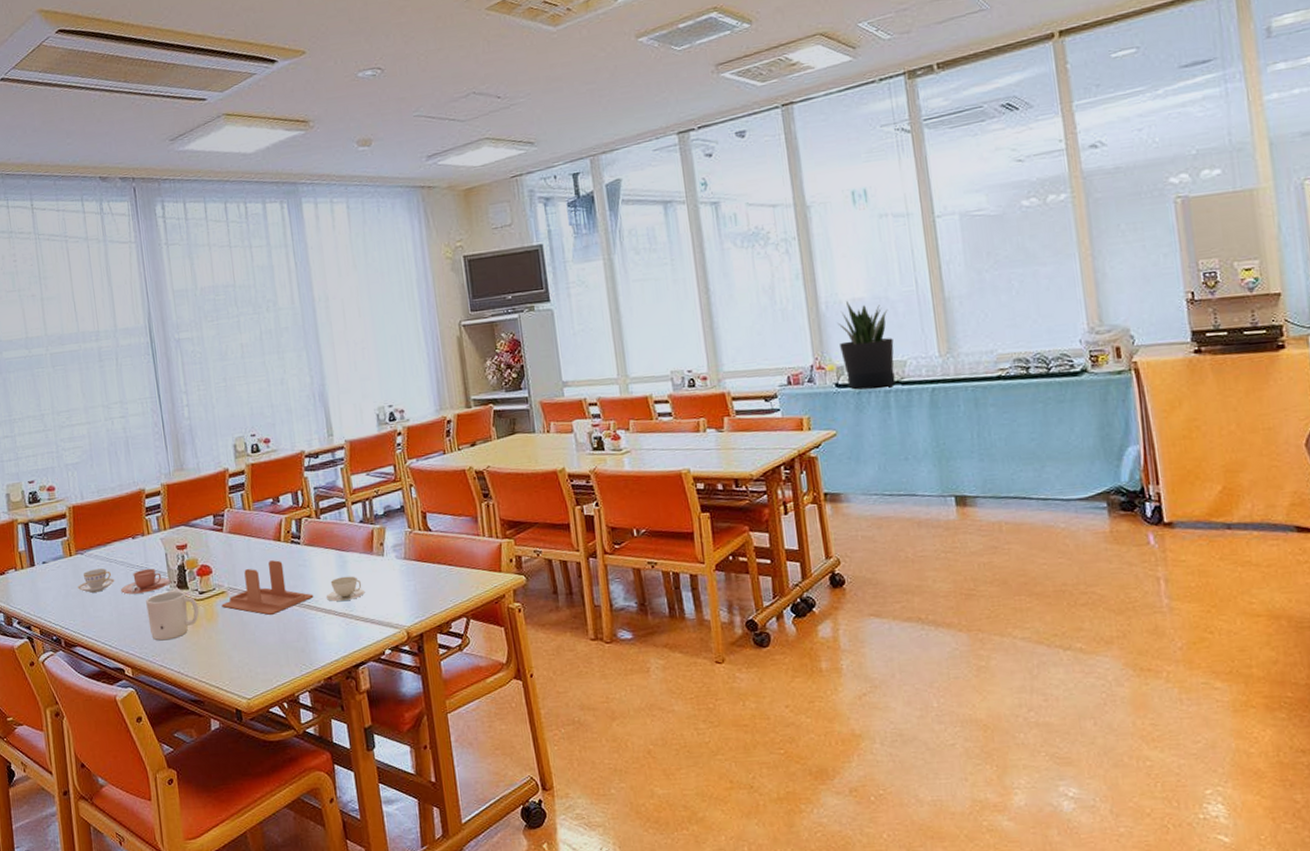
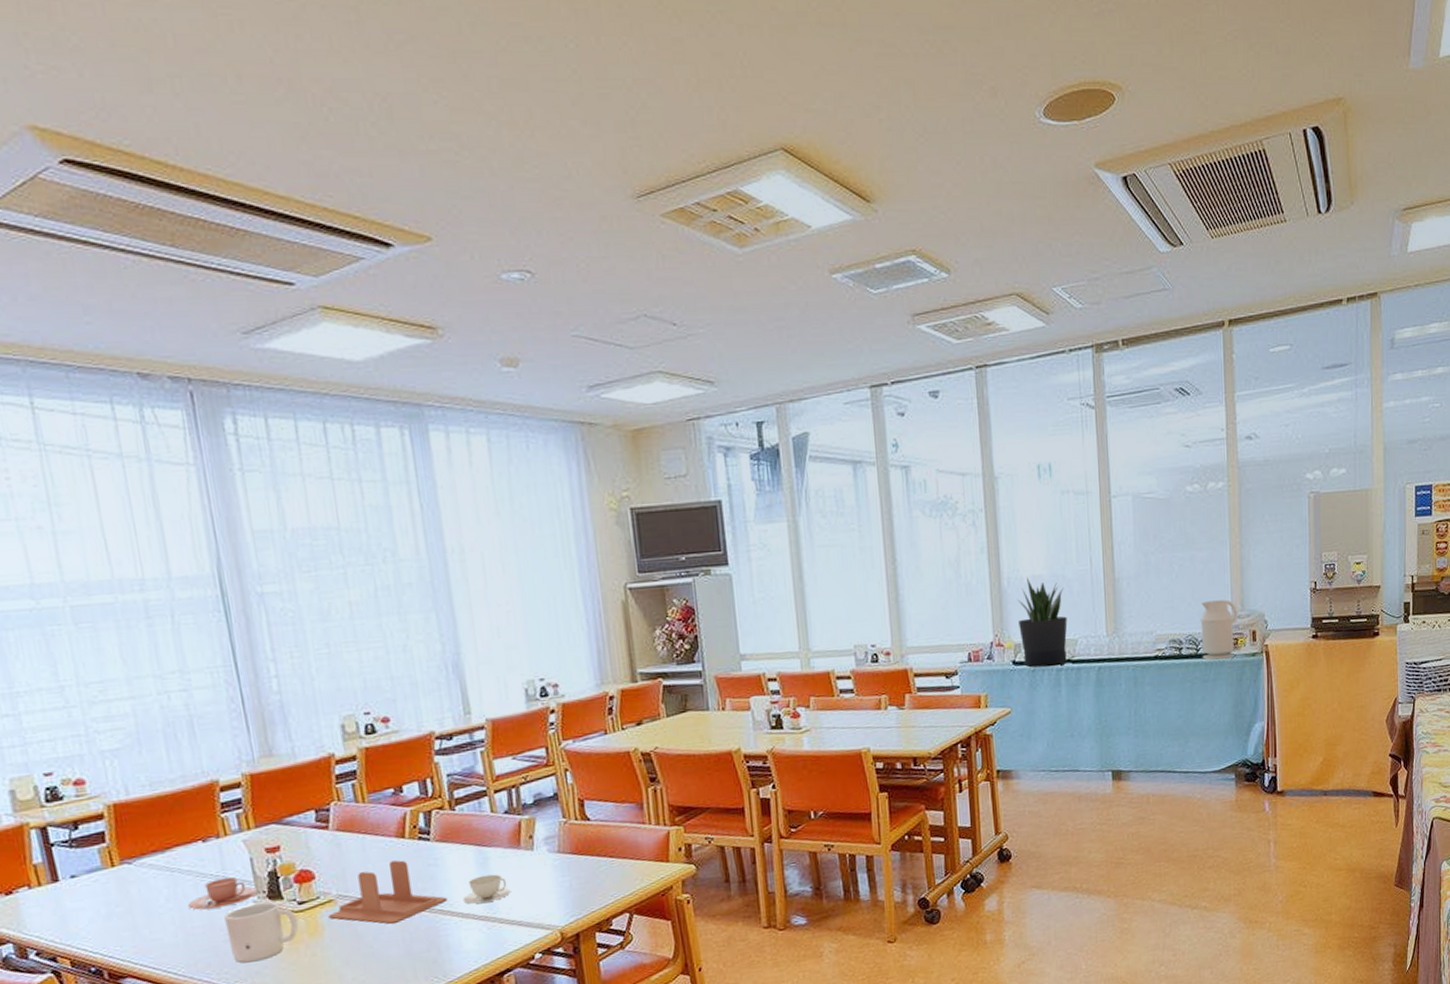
teacup: present [78,568,115,593] -> none [125,880,180,911]
water jug: none [1049,315,1096,380] -> present [1200,599,1238,661]

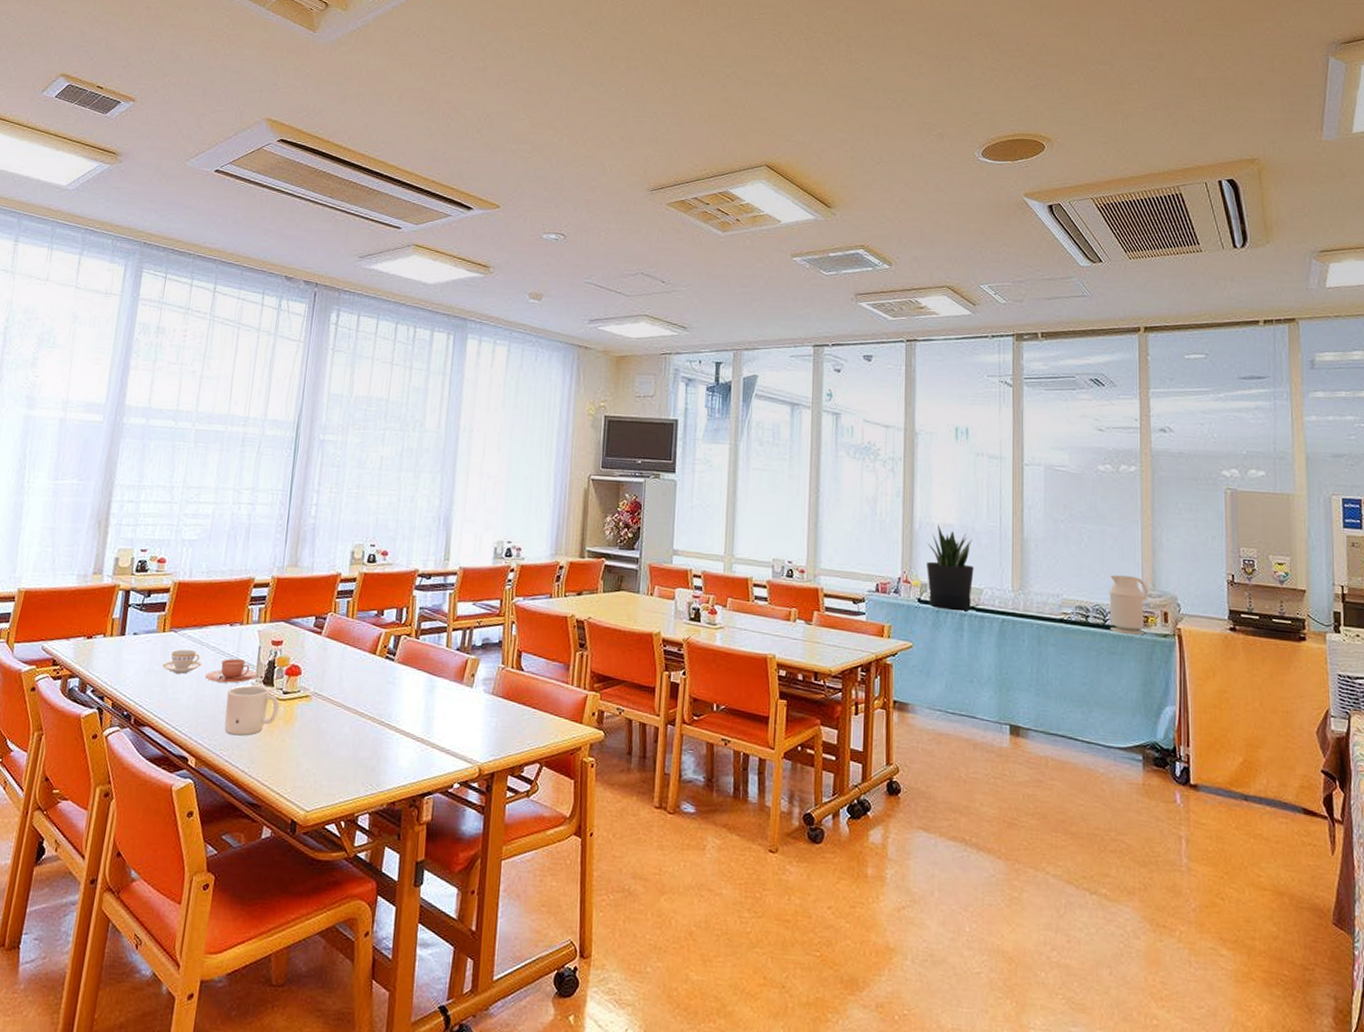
teacup: none [125,880,180,911] -> present [162,649,202,674]
napkin holder: present [328,860,448,924] -> none [302,672,396,728]
teacup: present [462,874,511,904] -> none [407,701,447,726]

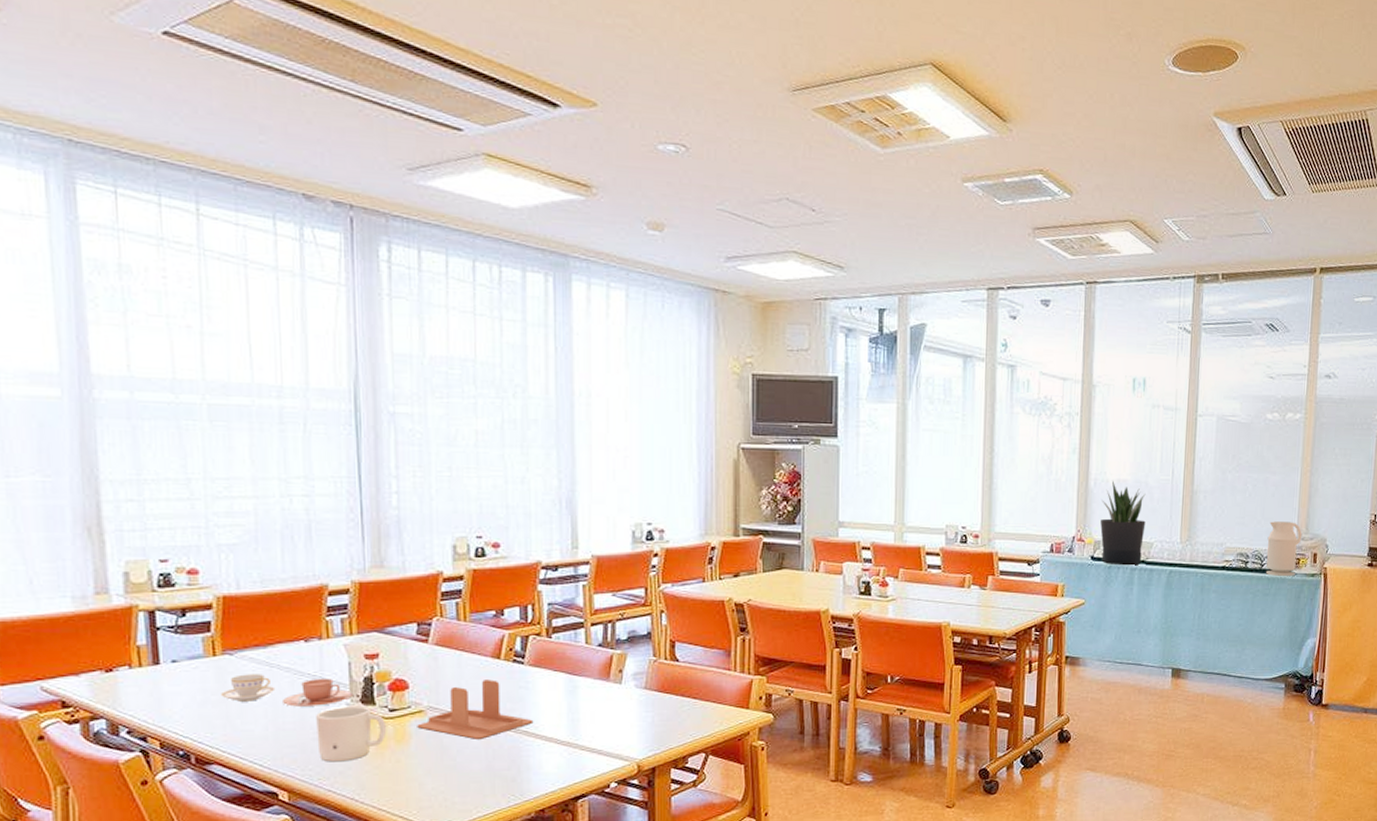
napkin holder: none [302,672,396,728] -> present [417,679,534,739]

